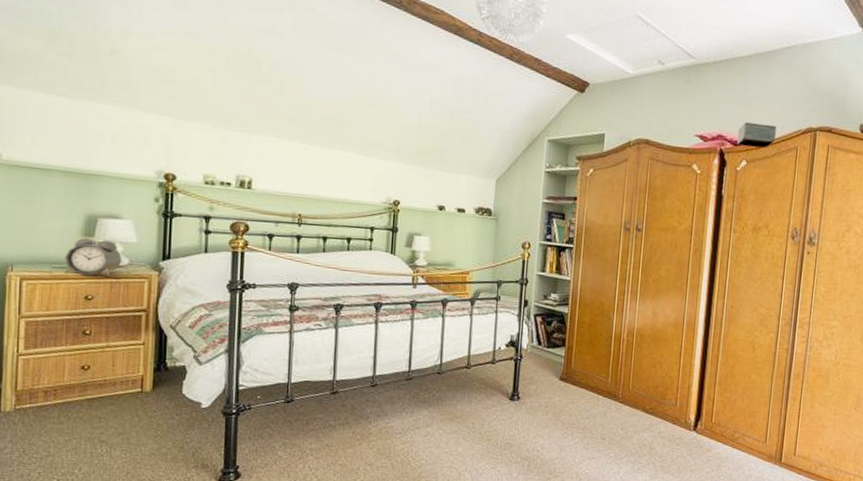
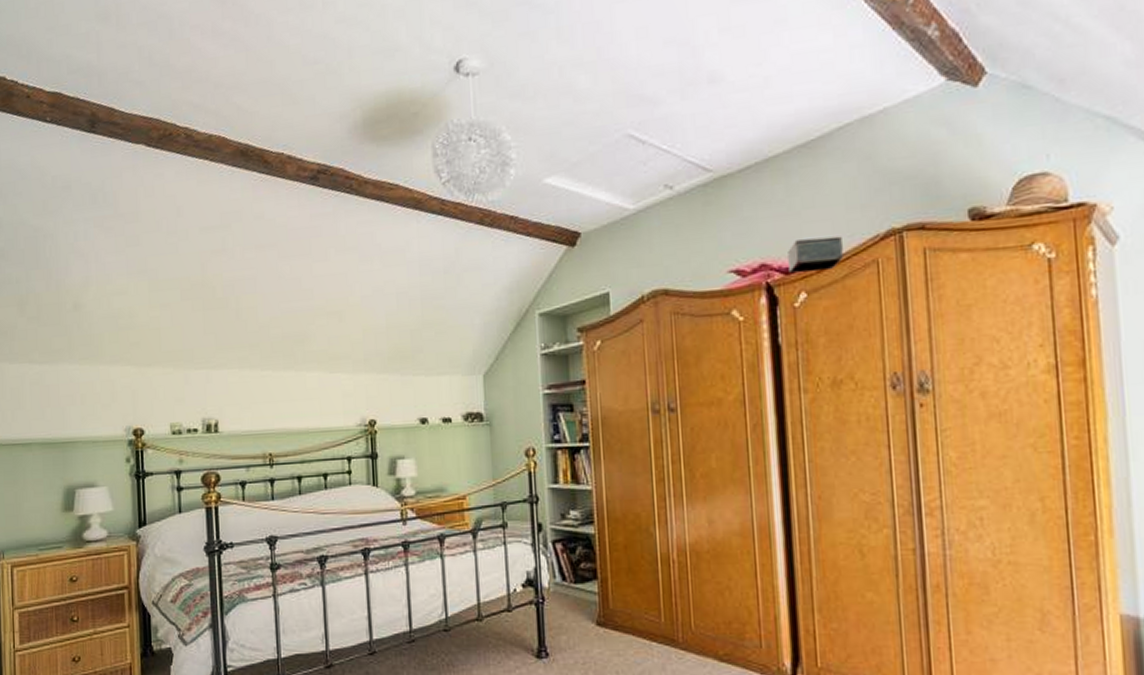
alarm clock: present [65,238,122,278] -> none [49,513,101,556]

